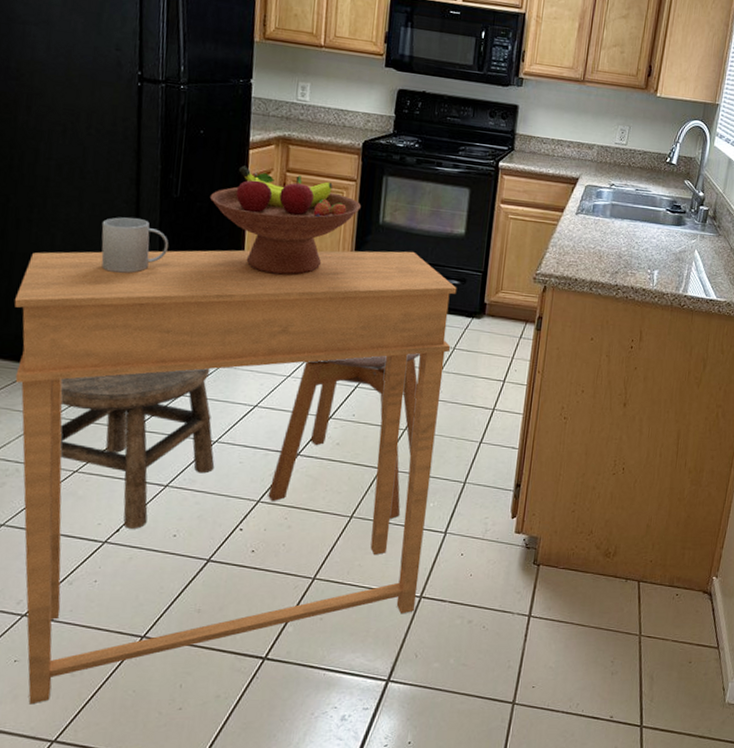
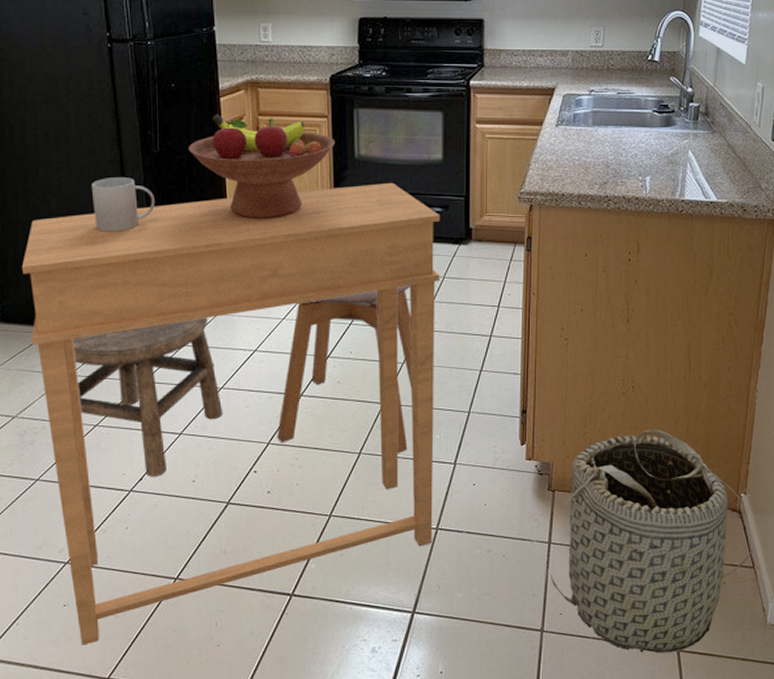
basket: none [527,510,720,729] -> present [550,429,754,654]

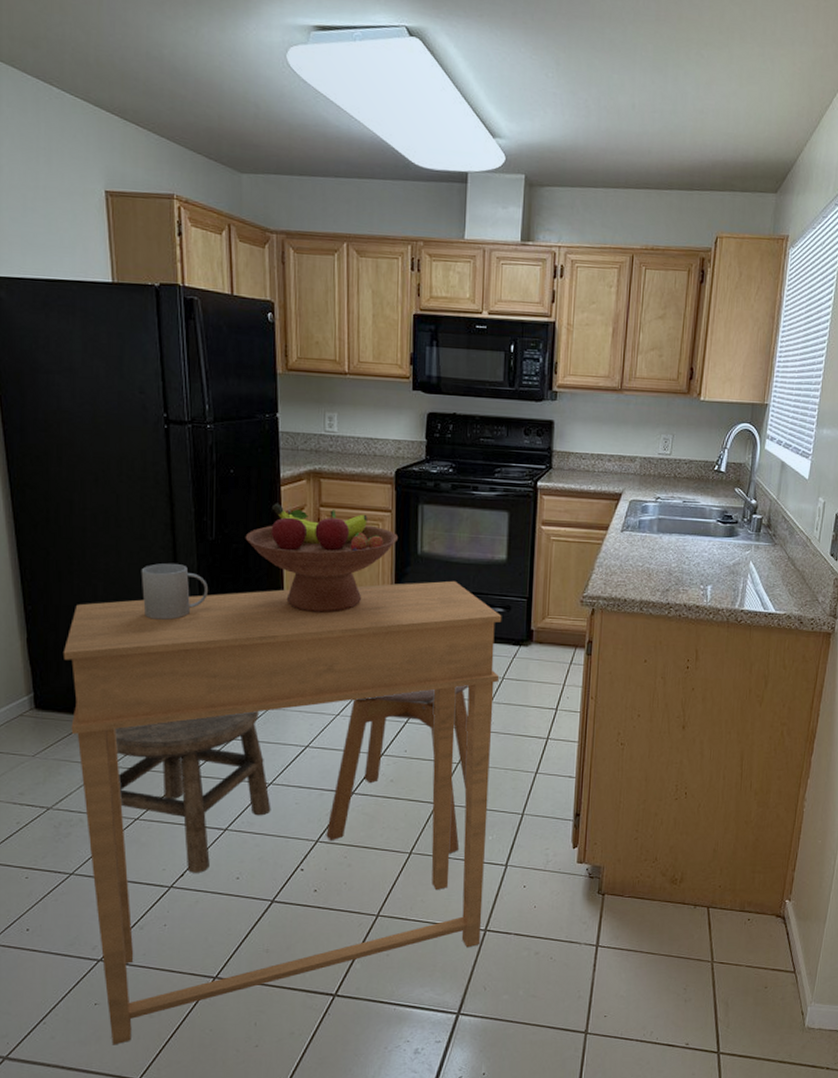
basket: present [550,429,754,654] -> none [596,835,796,1056]

